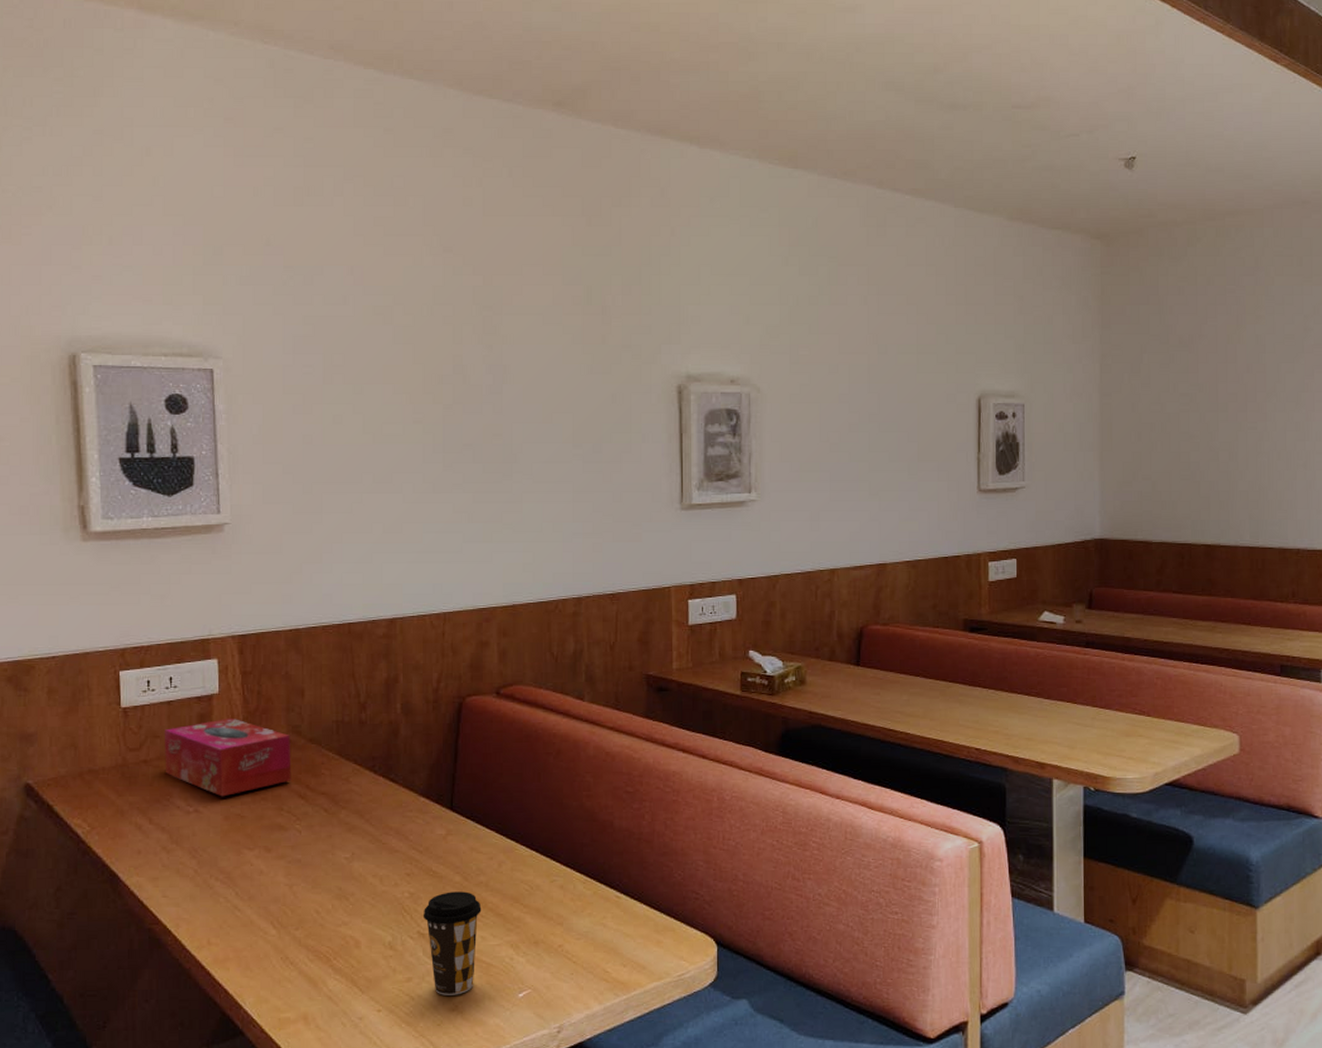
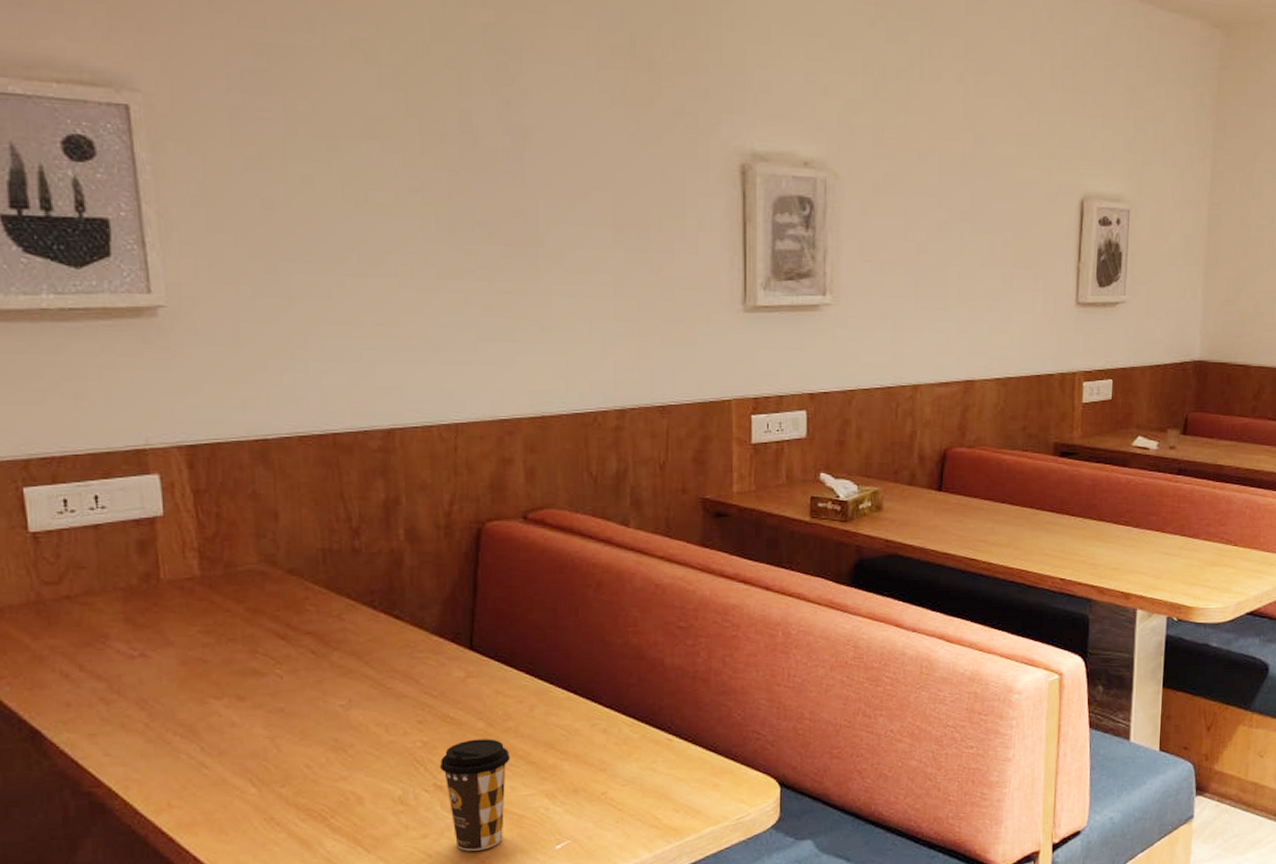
tissue box: present [164,717,291,797] -> none [91,545,267,639]

